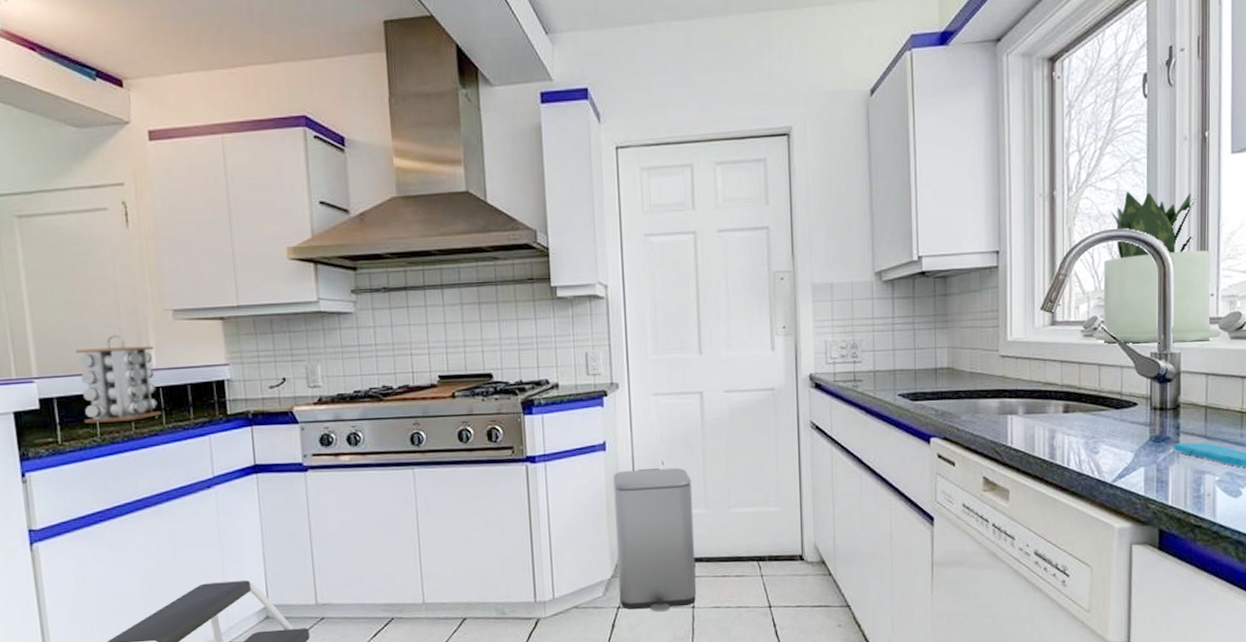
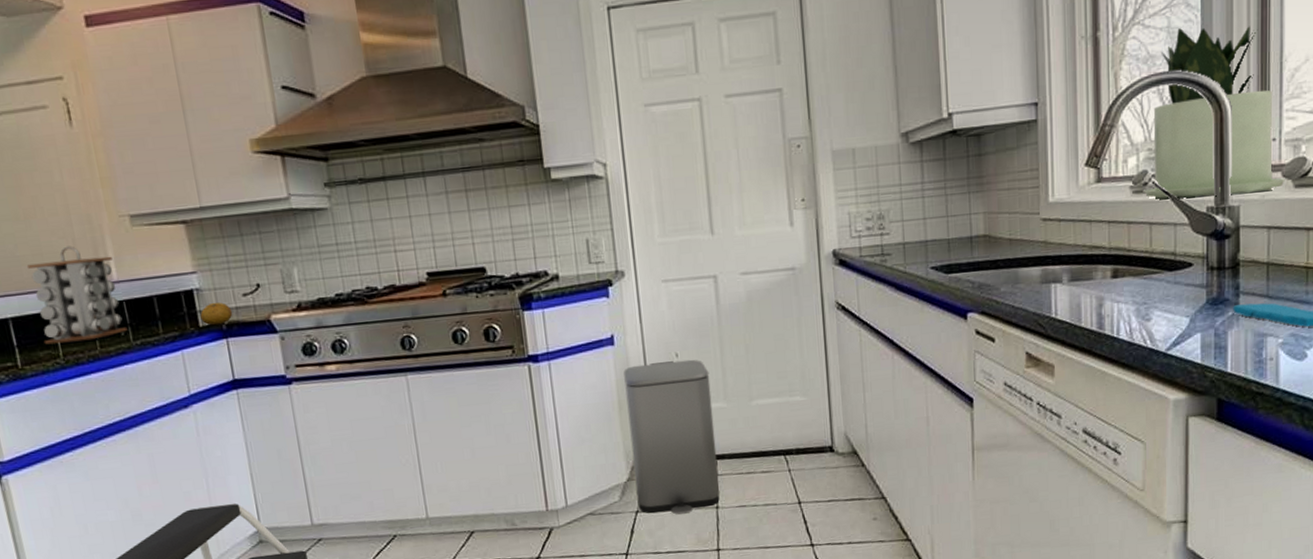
fruit: none [229,392,259,414] -> present [200,302,233,326]

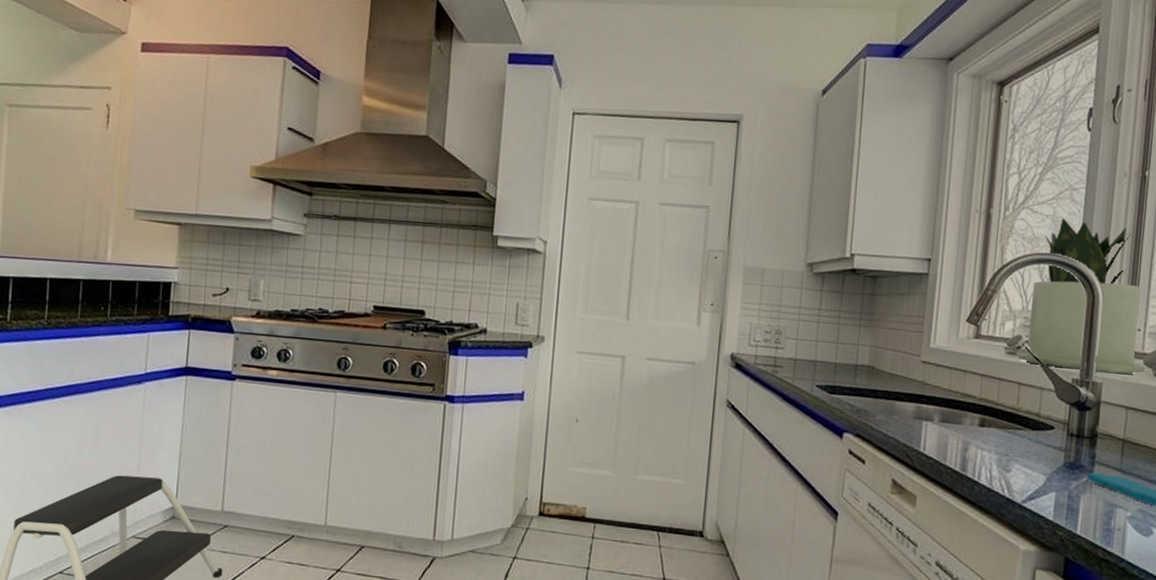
spice rack: present [26,246,128,345] -> none [34,225,111,310]
fruit: present [200,302,233,326] -> none [172,296,200,317]
pedal bin: present [623,359,720,515] -> none [517,422,603,569]

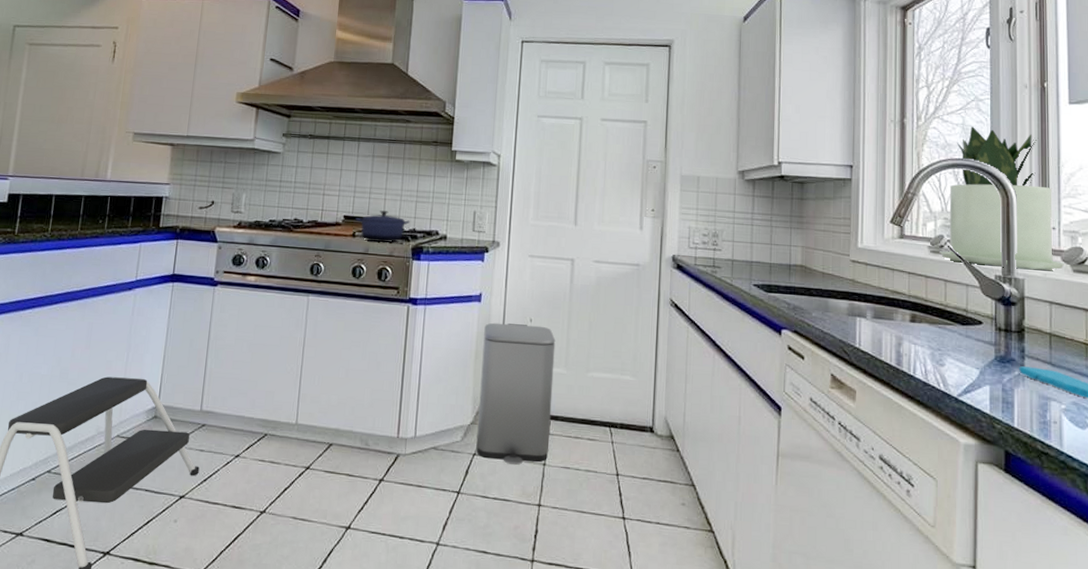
cooking pot: none [386,301,447,336] -> present [355,210,410,243]
pedal bin: none [517,422,603,569] -> present [476,322,556,465]

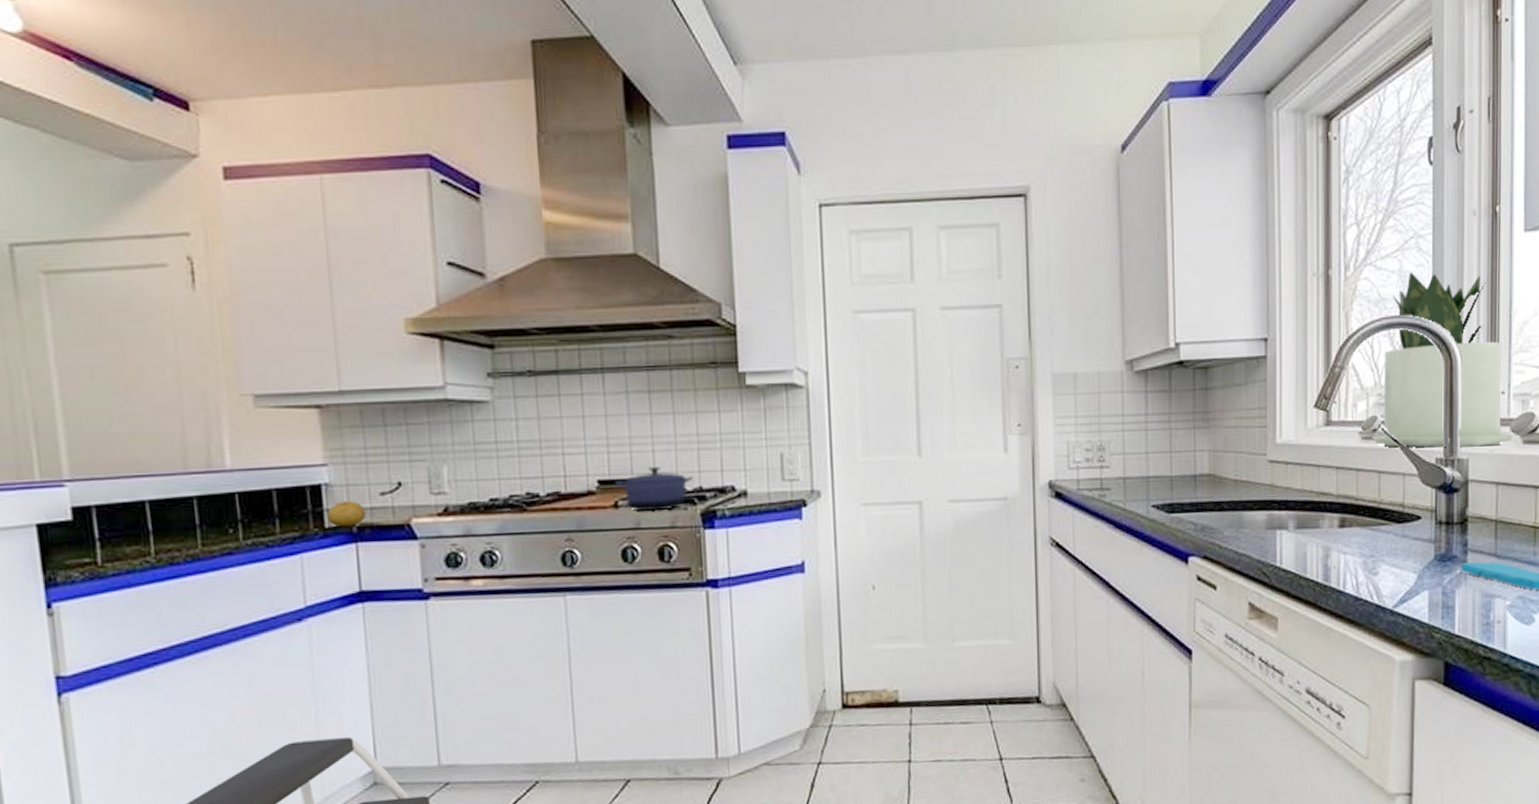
fruit: none [162,209,188,228] -> present [327,500,367,528]
pedal bin: present [476,322,556,465] -> none [813,593,914,768]

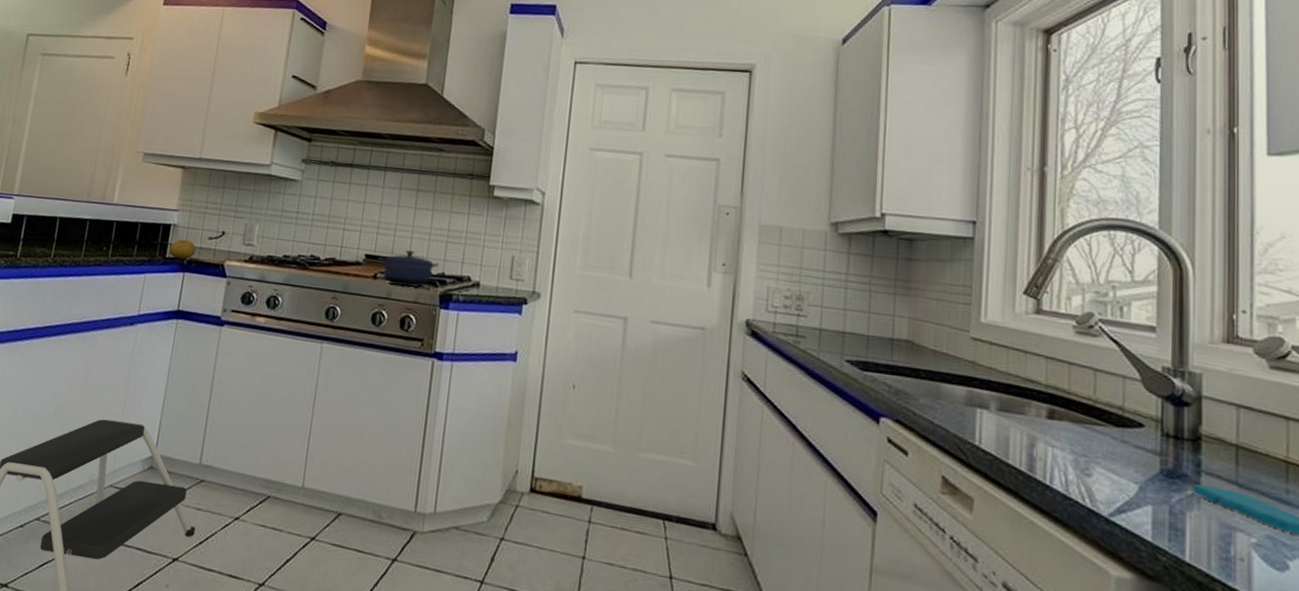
planter: present [1372,273,1516,448] -> none [1087,179,1261,365]

